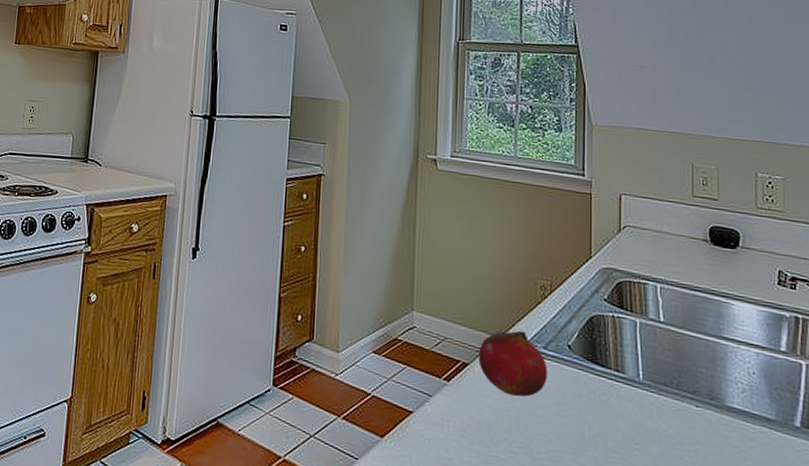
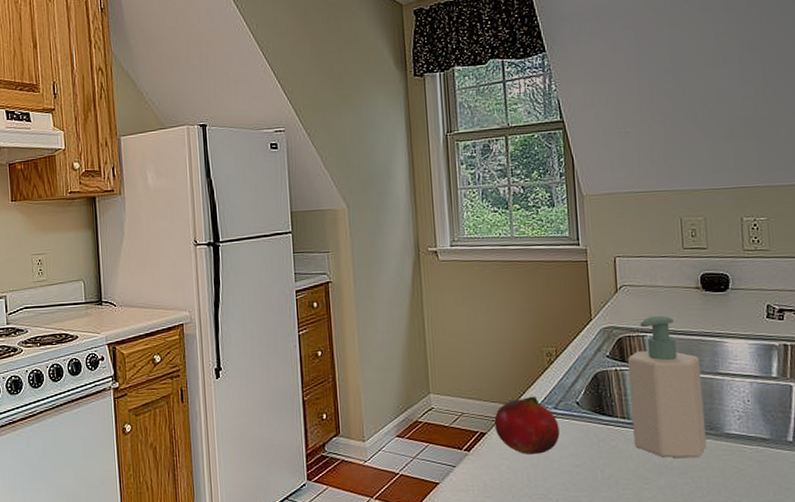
soap bottle: none [625,263,705,429] -> present [627,315,707,458]

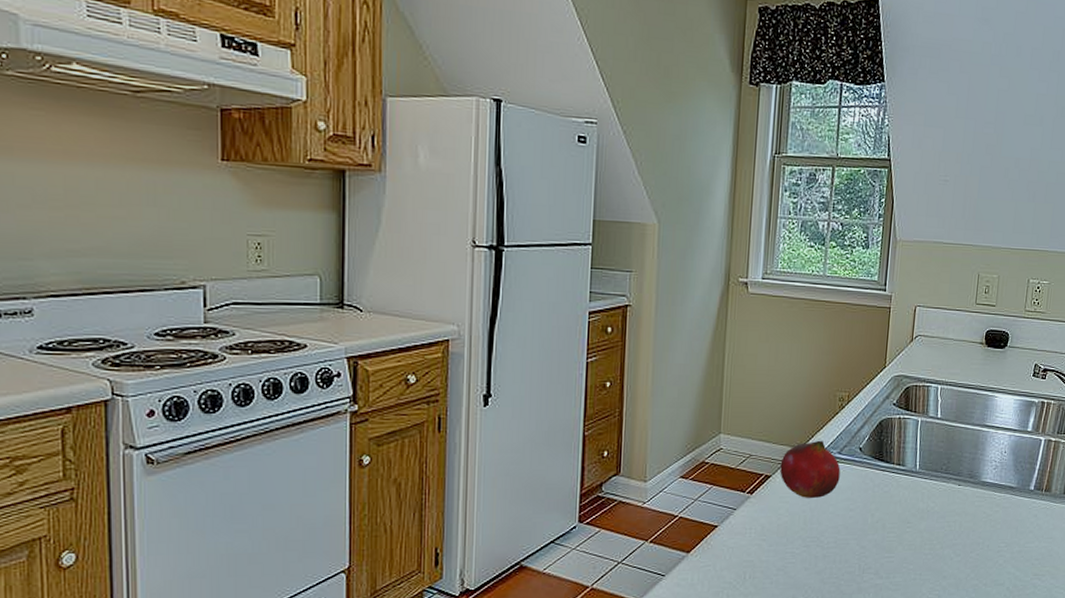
soap bottle: present [627,315,707,458] -> none [904,367,973,504]

